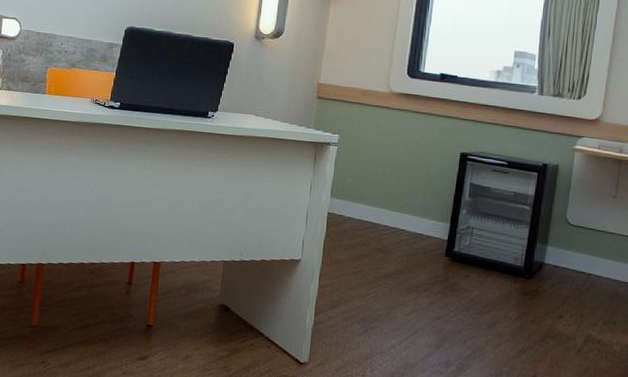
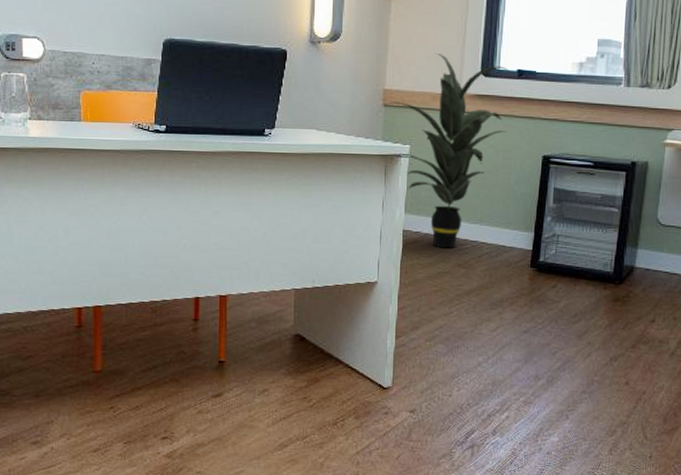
indoor plant: none [319,54,435,233] -> present [386,53,511,249]

